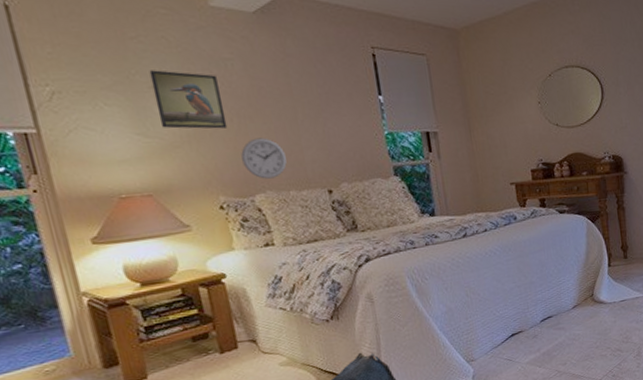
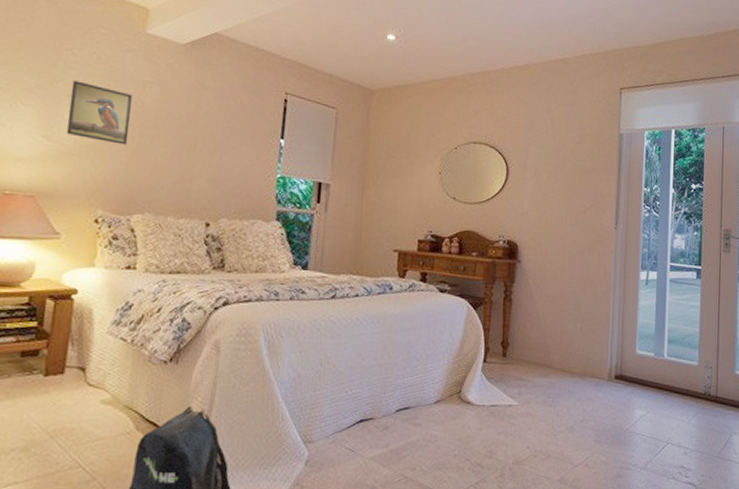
wall clock: present [241,137,287,179] -> none [131,159,175,201]

